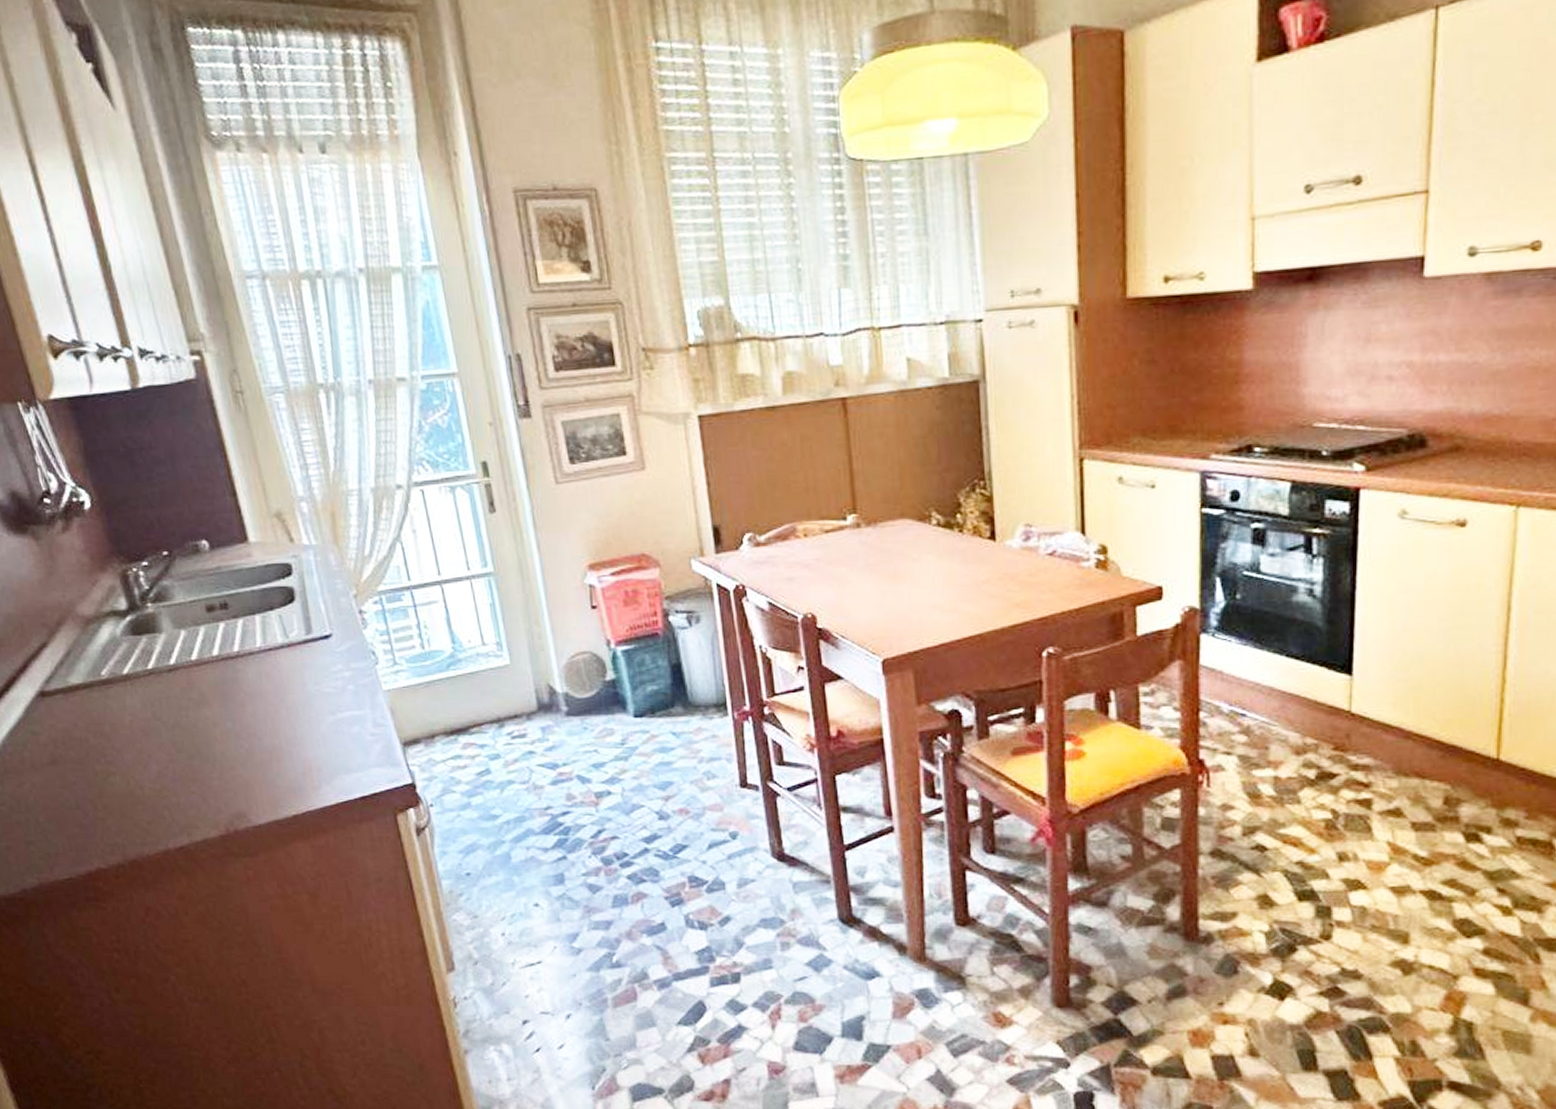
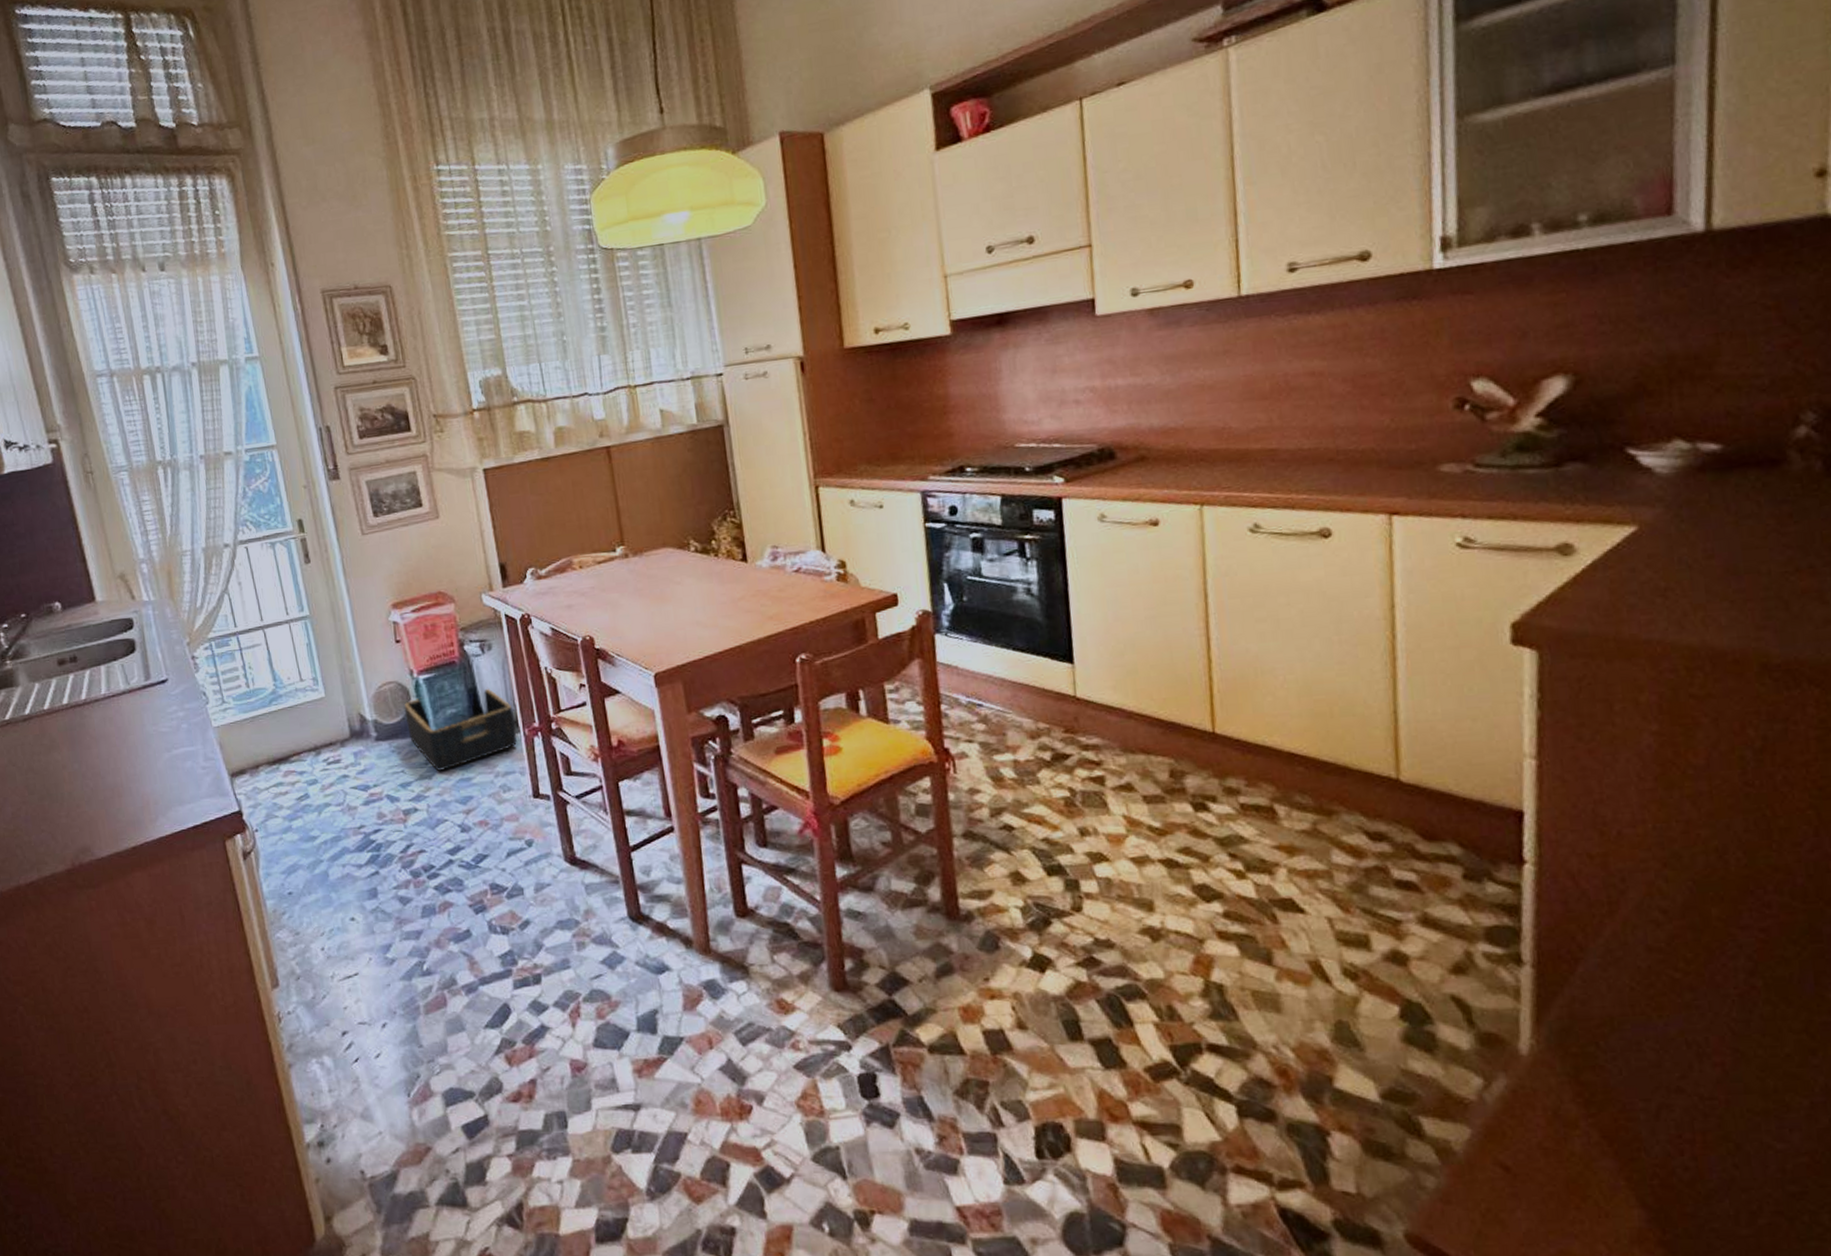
basket: none [599,663,726,752] -> present [404,687,518,771]

